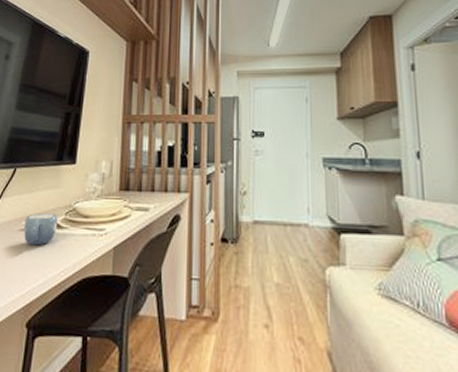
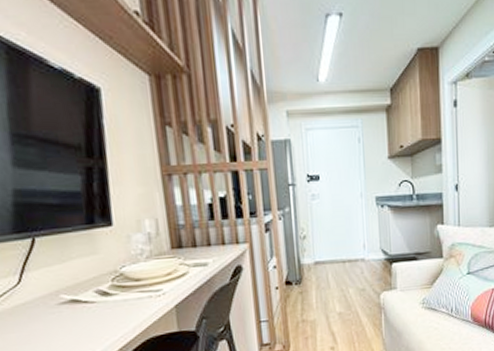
mug: present [23,212,58,246] -> none [61,281,105,318]

